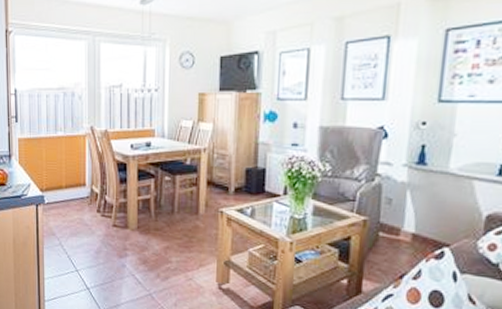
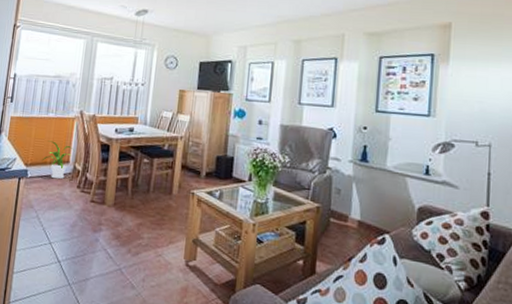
house plant: none [57,162,90,203] -> present [42,140,75,179]

